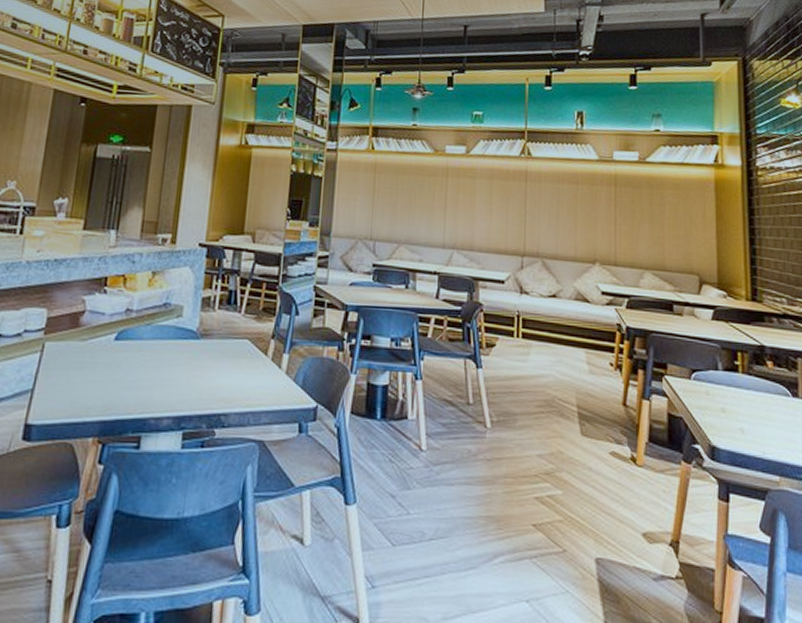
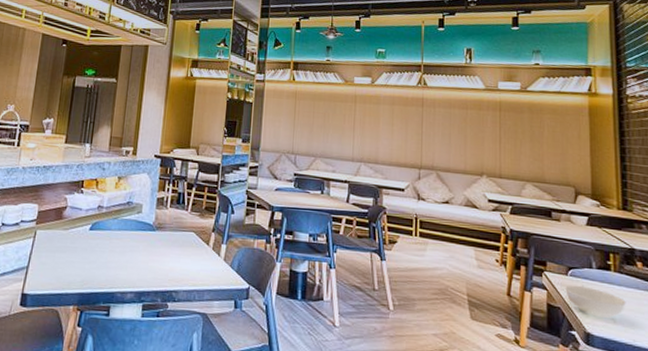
bowl: none [688,391,755,429] -> present [566,286,626,319]

